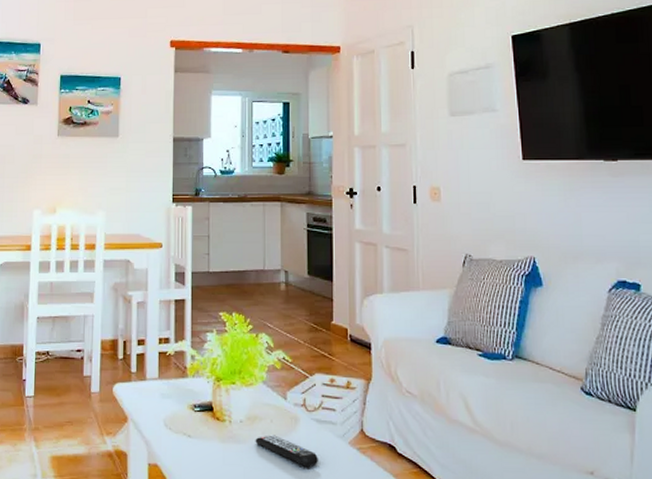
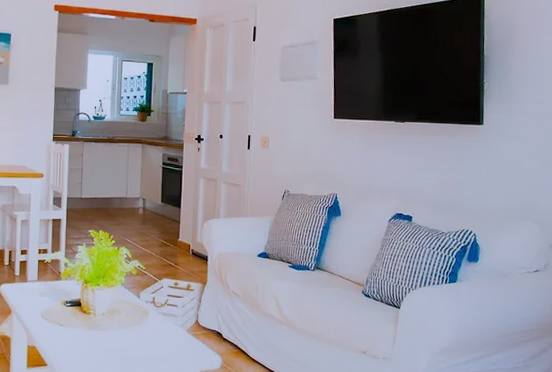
remote control: present [255,435,318,468] -> none [113,324,162,349]

